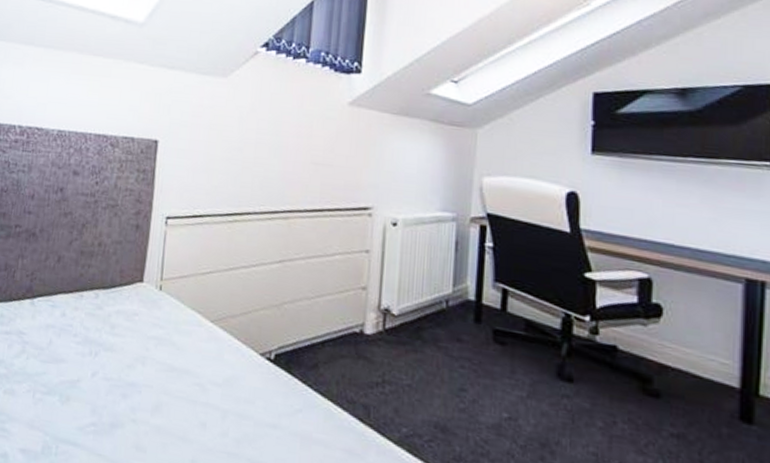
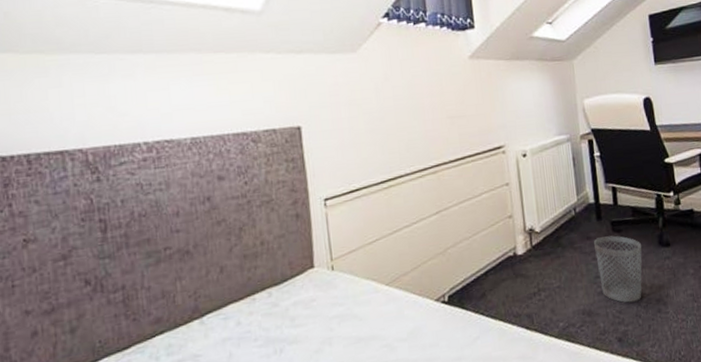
wastebasket: none [465,343,532,437] -> present [594,235,642,303]

